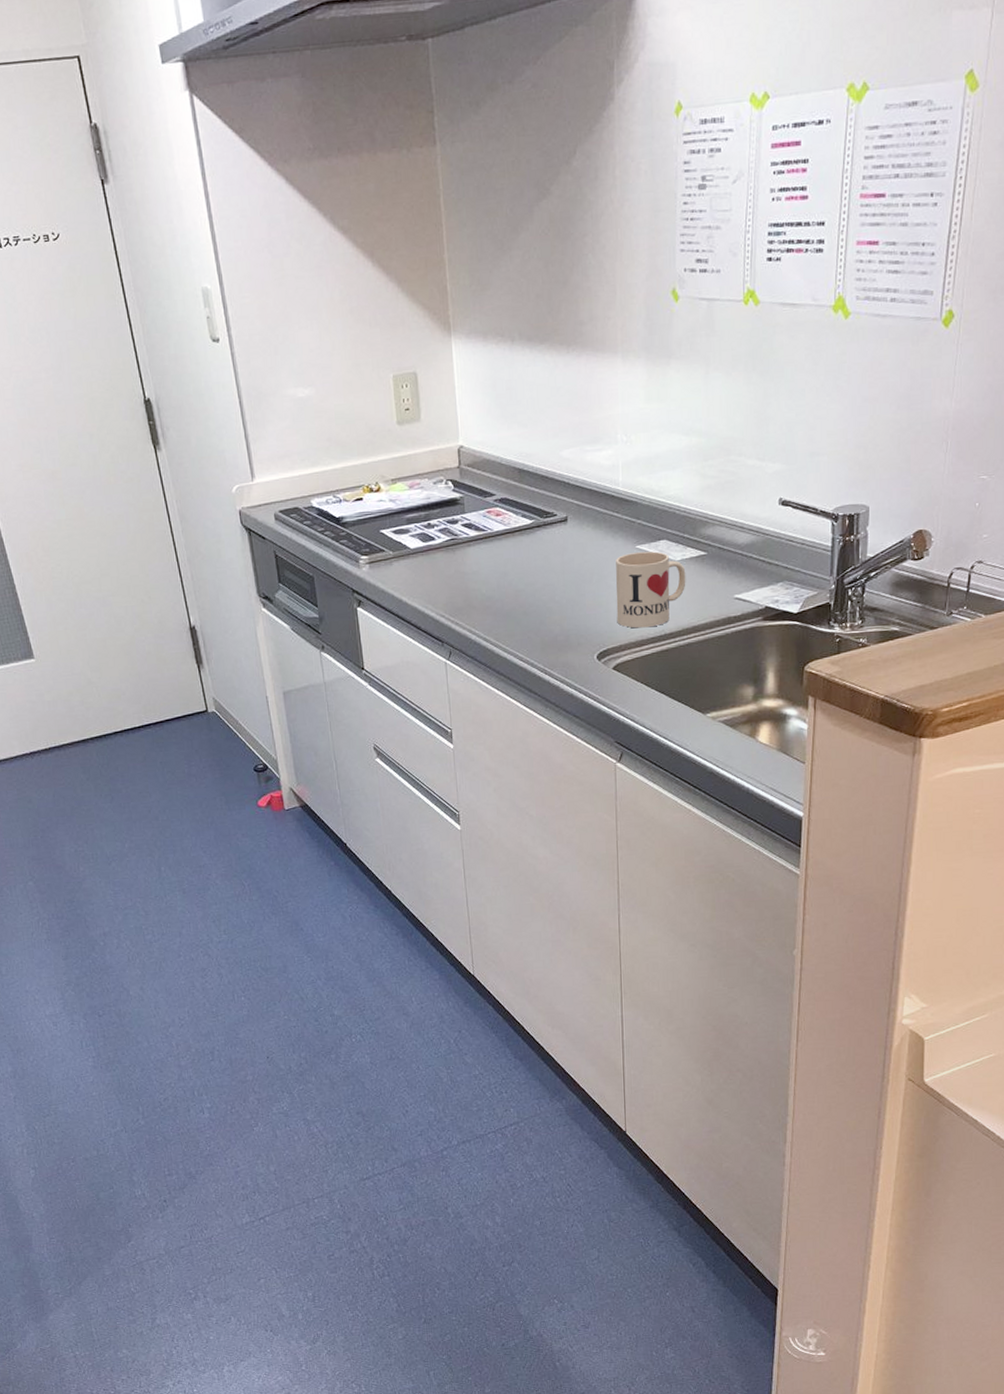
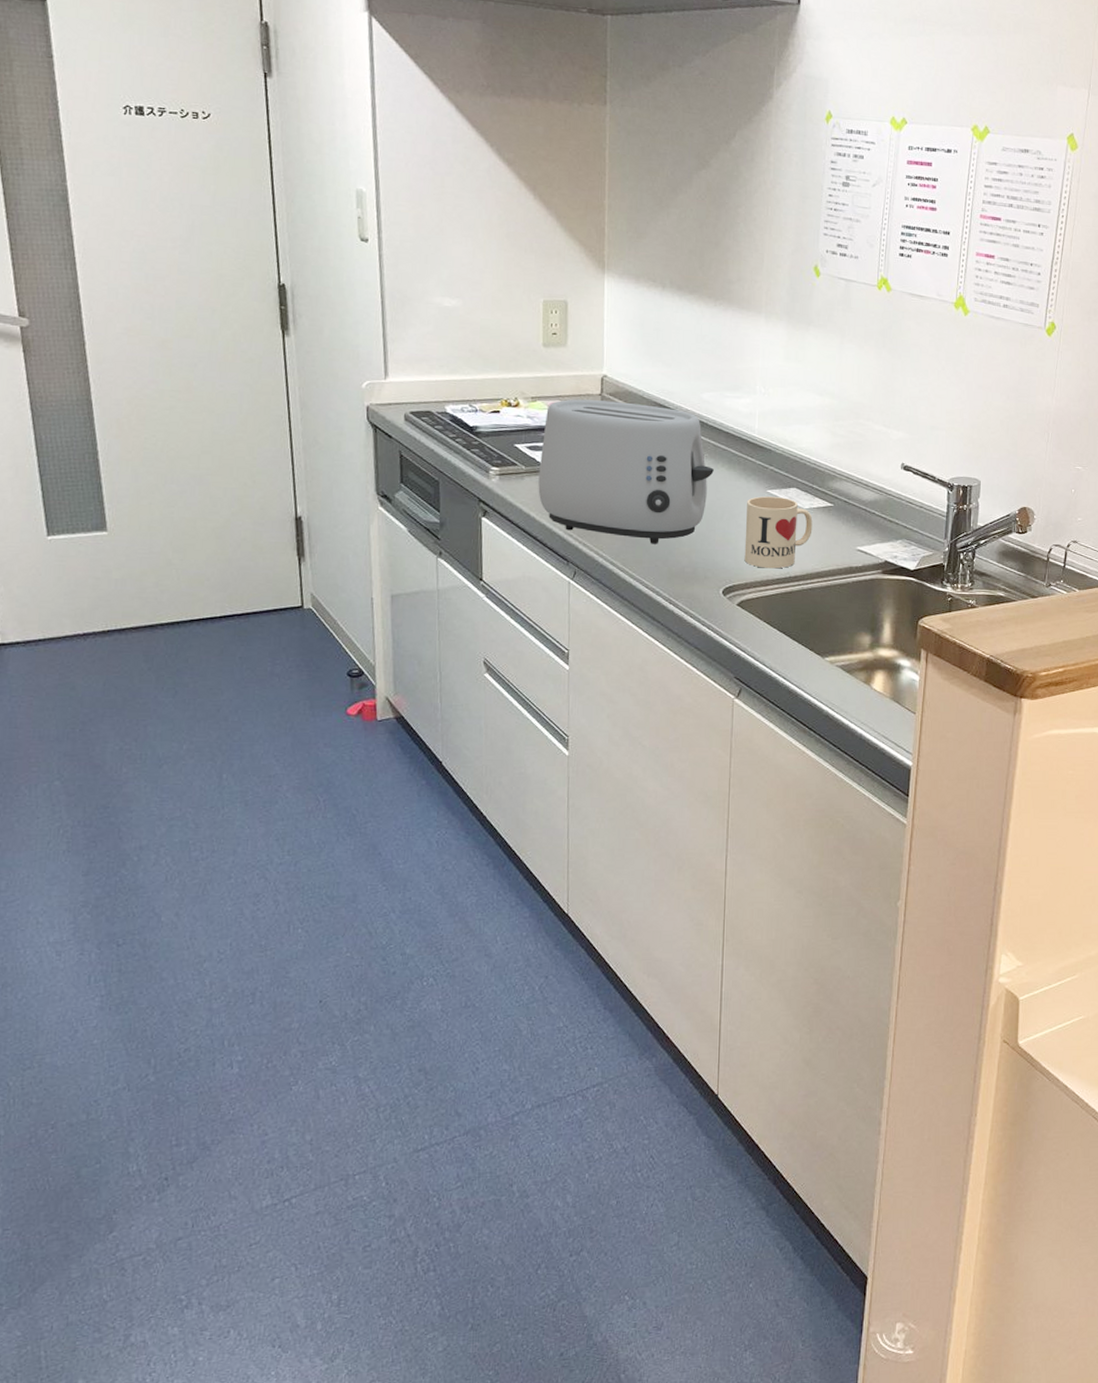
toaster: none [406,471,579,616] -> present [538,399,714,544]

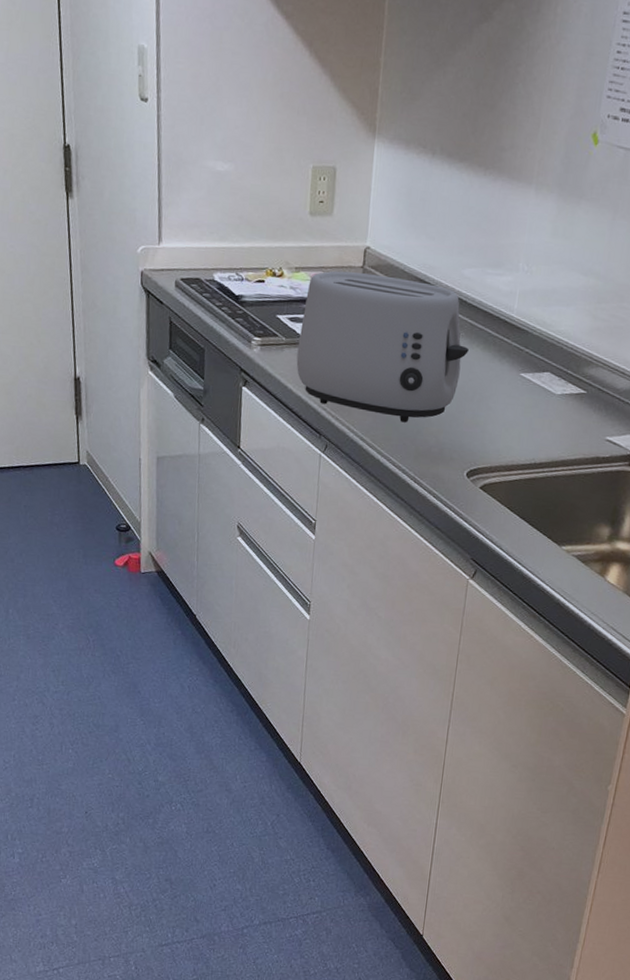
mug: present [744,496,813,569] -> none [491,379,564,454]

